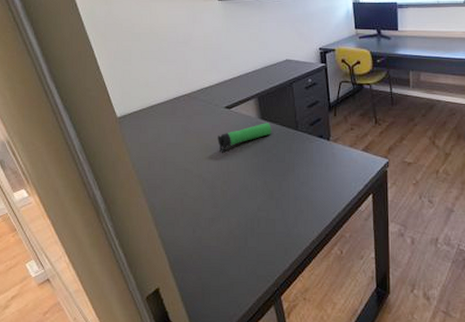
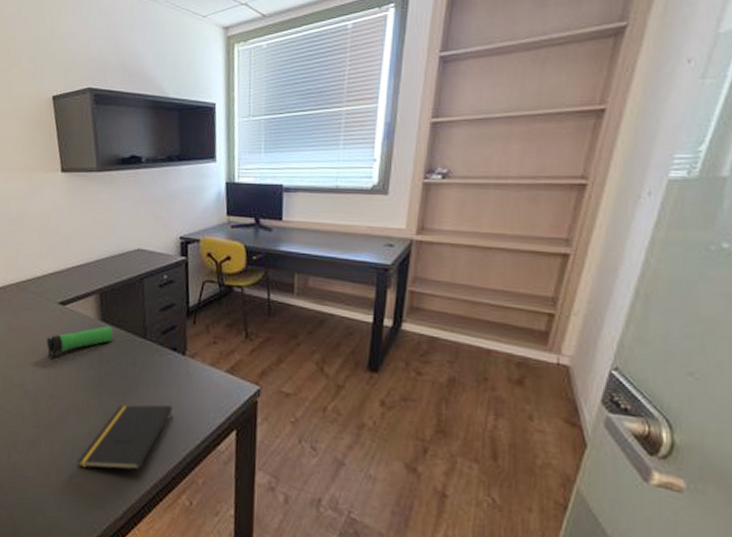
notepad: none [250,179,324,235] -> present [77,404,173,471]

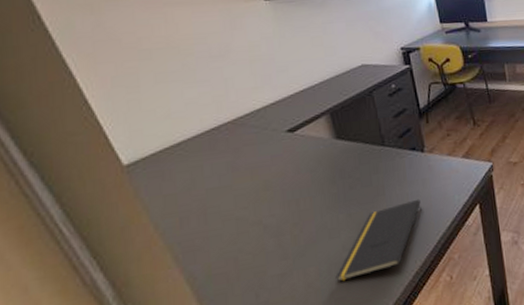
bottle: present [46,326,114,360] -> none [279,142,352,188]

